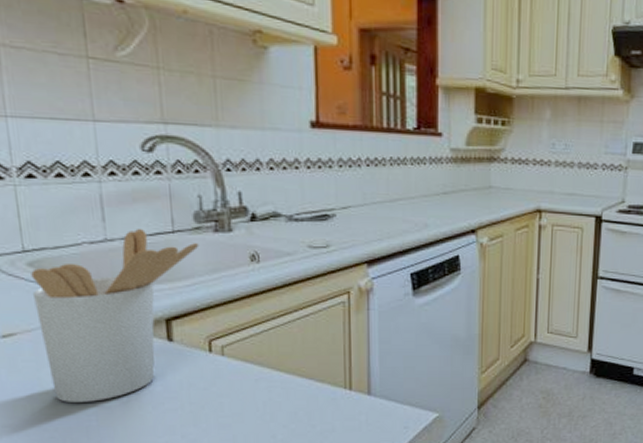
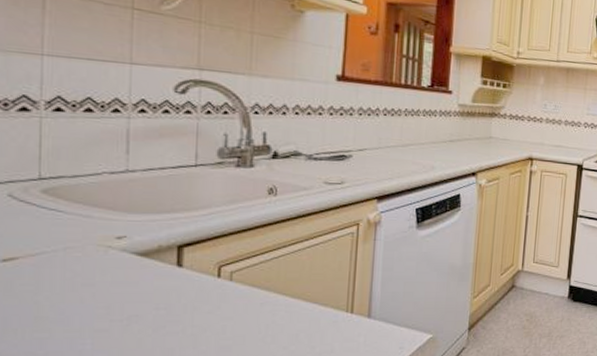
utensil holder: present [31,229,199,404] -> none [43,162,220,327]

